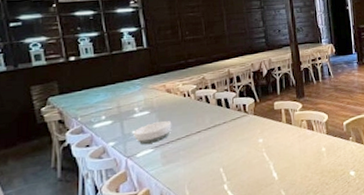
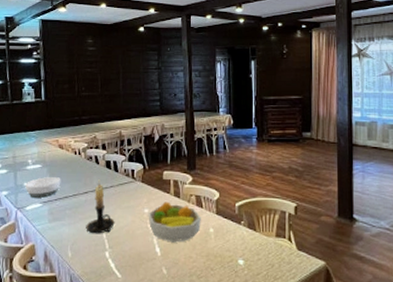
candle holder: none [202,117,231,170] -> present [86,179,115,234]
fruit bowl: none [263,129,314,166] -> present [148,201,201,243]

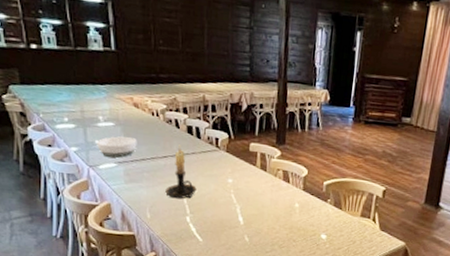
fruit bowl: present [148,201,201,243] -> none [232,173,287,214]

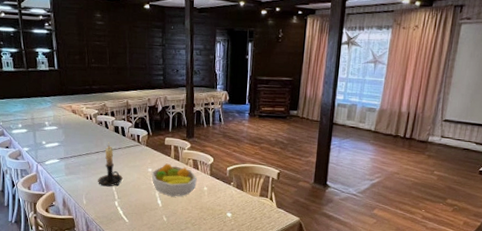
bowl: present [97,136,137,158] -> none [44,137,75,155]
fruit bowl: none [232,173,287,214] -> present [151,163,197,197]

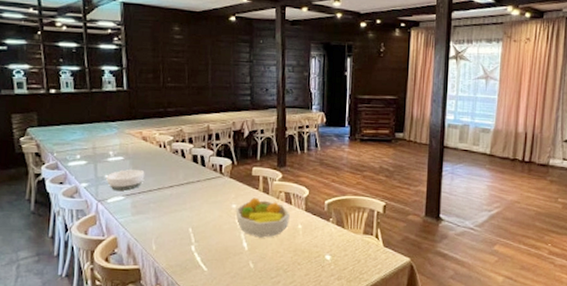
bowl: none [44,137,75,155] -> present [106,170,145,190]
candle holder: present [98,142,123,187] -> none [171,174,202,228]

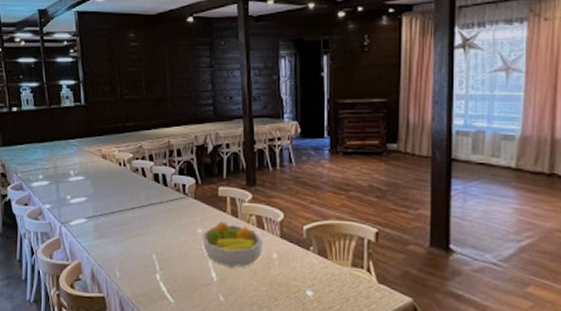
bowl: present [106,170,145,190] -> none [68,190,106,212]

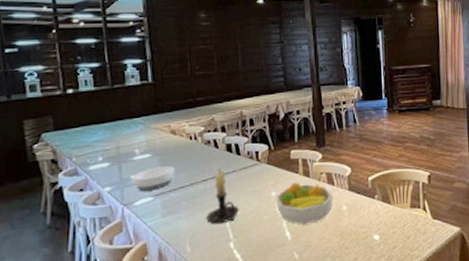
bowl: none [68,190,106,212] -> present [132,166,175,191]
candle holder: none [134,194,165,254] -> present [206,165,239,225]

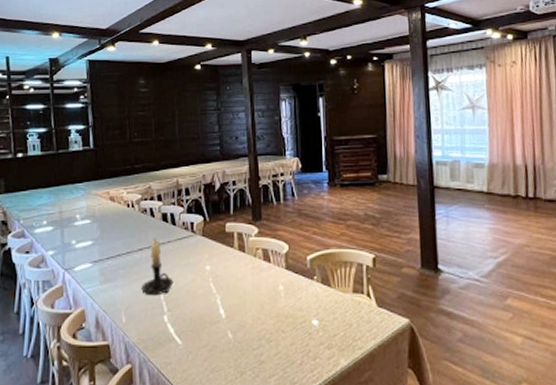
bowl: present [132,166,175,191] -> none [73,233,113,257]
fruit bowl: present [276,182,333,225] -> none [210,257,269,303]

